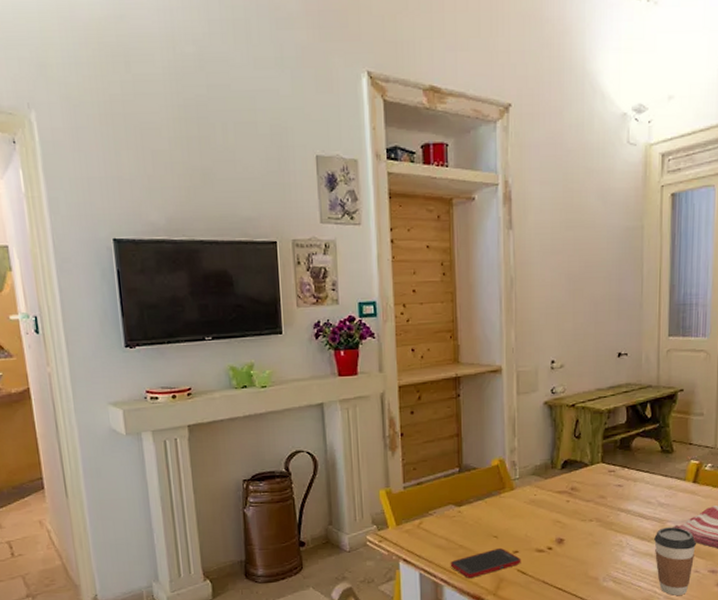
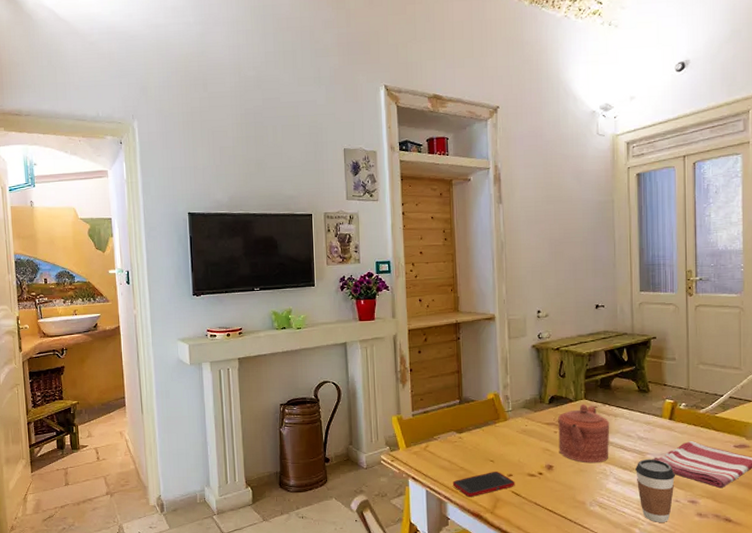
teapot: none [571,468,629,535] -> present [558,403,610,463]

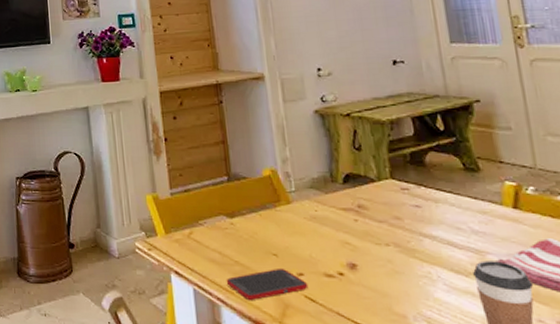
teapot: present [558,403,610,463] -> none [357,184,433,264]

